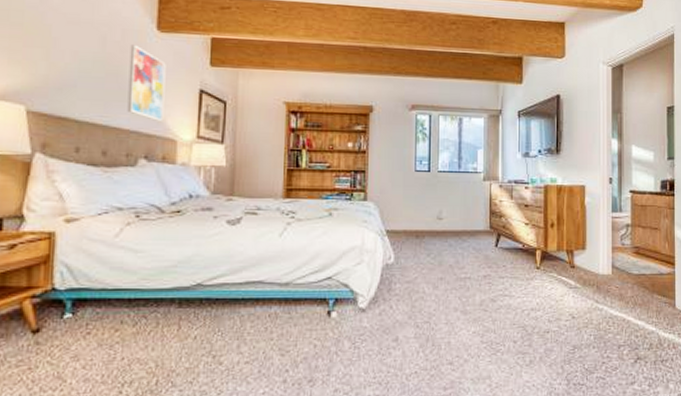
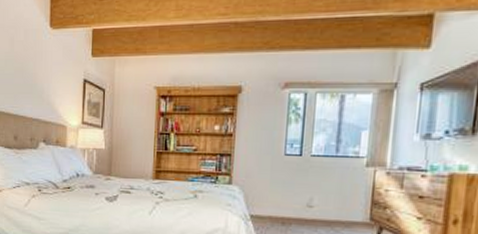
wall art: present [127,44,166,123] -> none [30,42,57,111]

